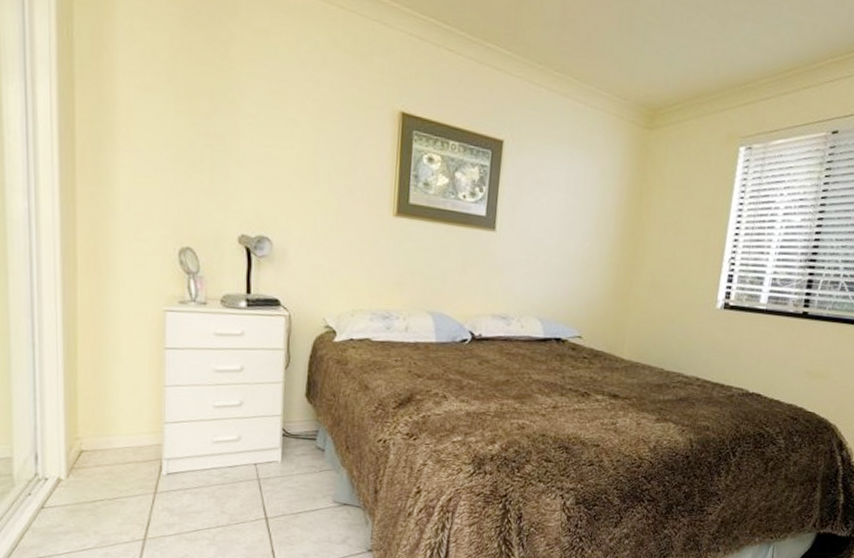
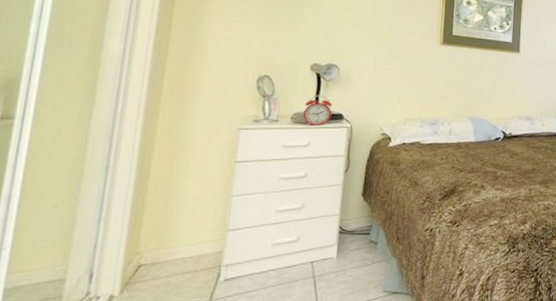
alarm clock: none [233,274,267,313] -> present [302,94,333,126]

